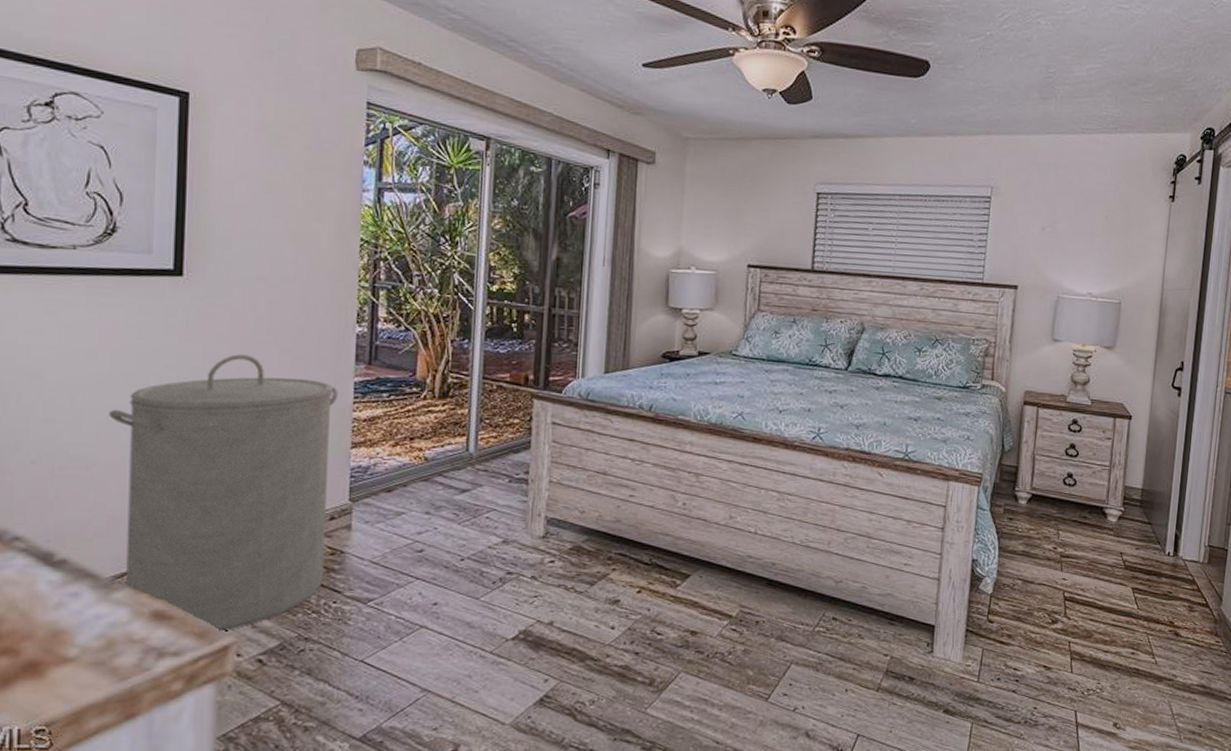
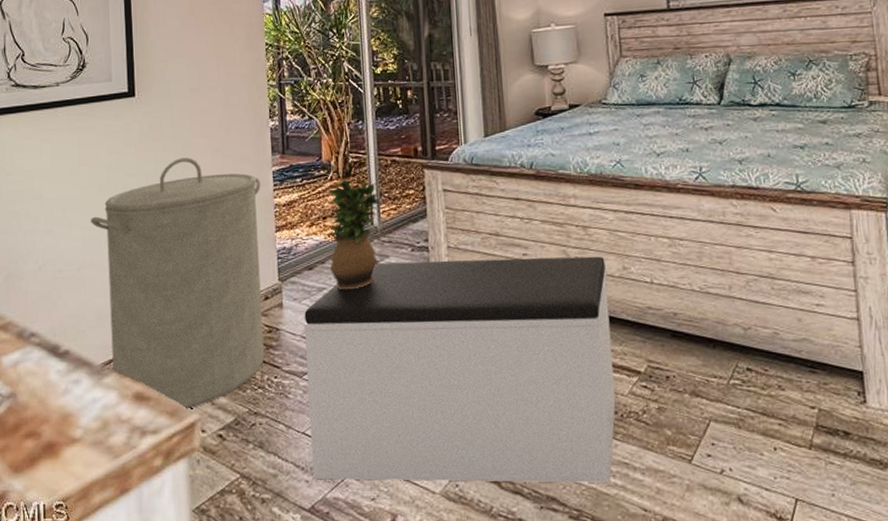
bench: none [367,492,713,718] -> present [304,256,616,484]
potted plant: none [412,398,480,517] -> present [326,177,381,290]

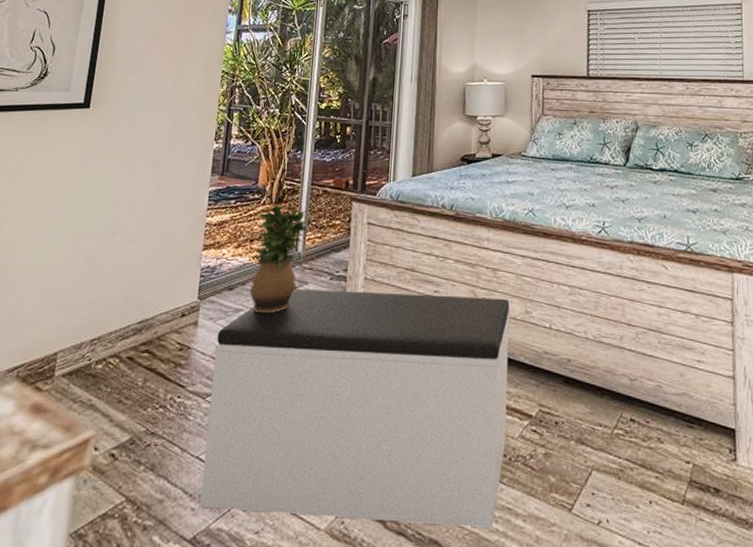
laundry hamper: present [91,157,265,410] -> none [15,170,197,425]

